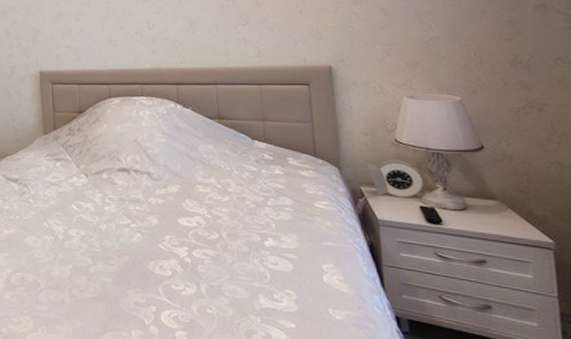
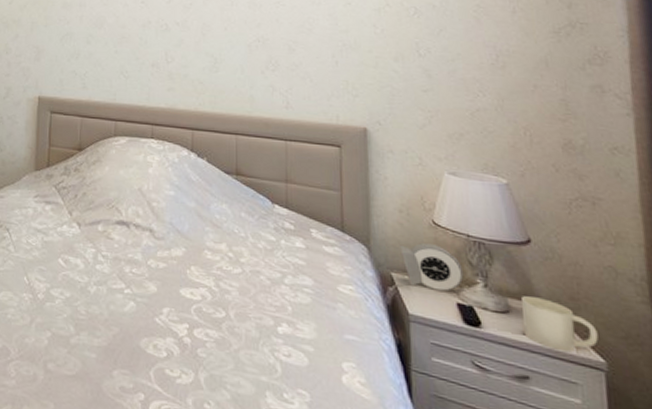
mug: none [476,194,547,237] -> present [520,296,599,353]

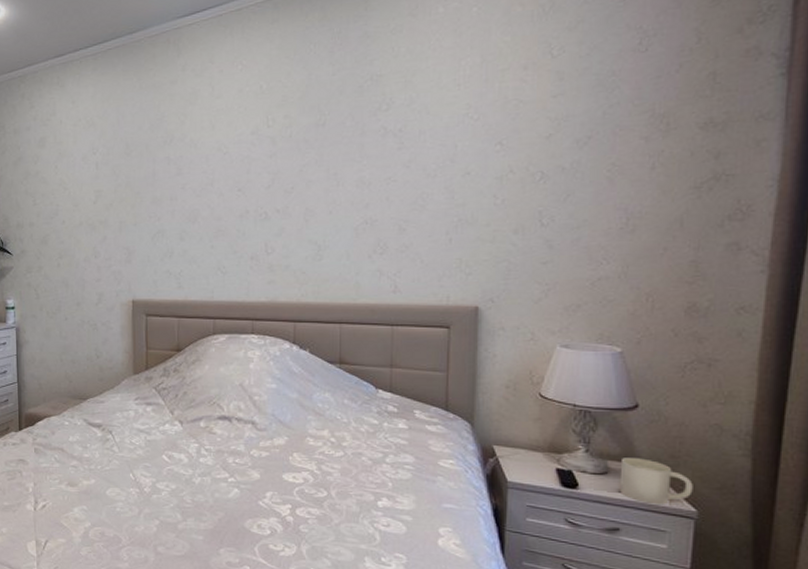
alarm clock: present [400,242,464,292] -> none [504,415,566,460]

